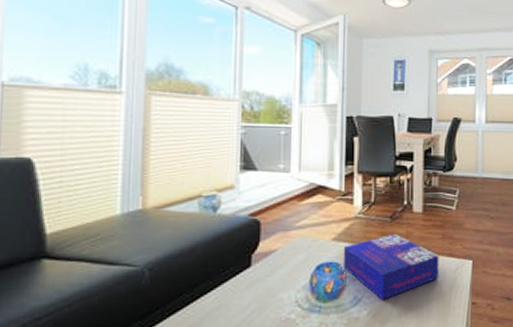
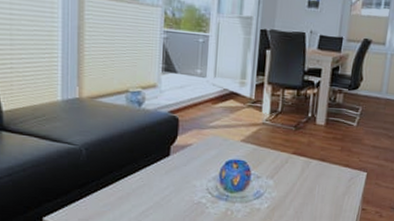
board game: present [343,233,439,300] -> none [249,141,336,197]

